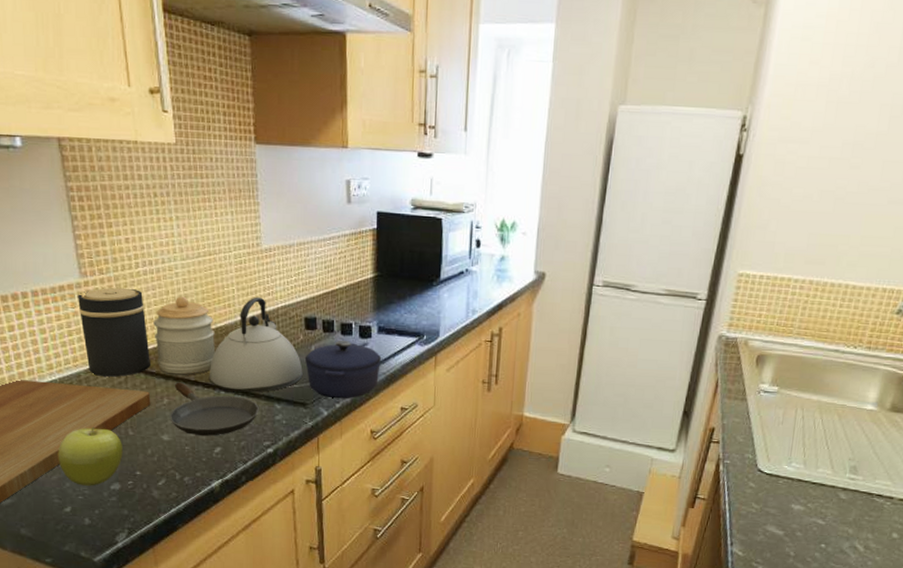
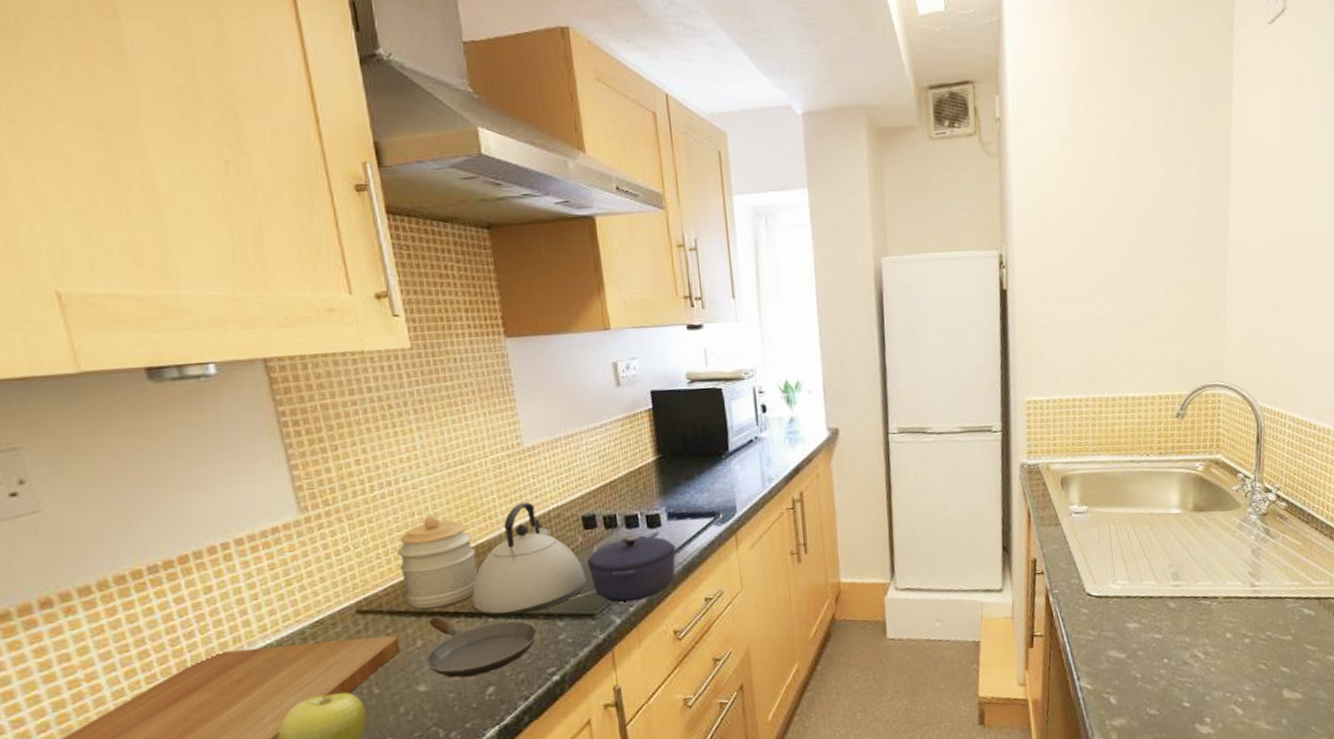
cylinder: present [78,287,150,377] -> none [297,516,397,629]

